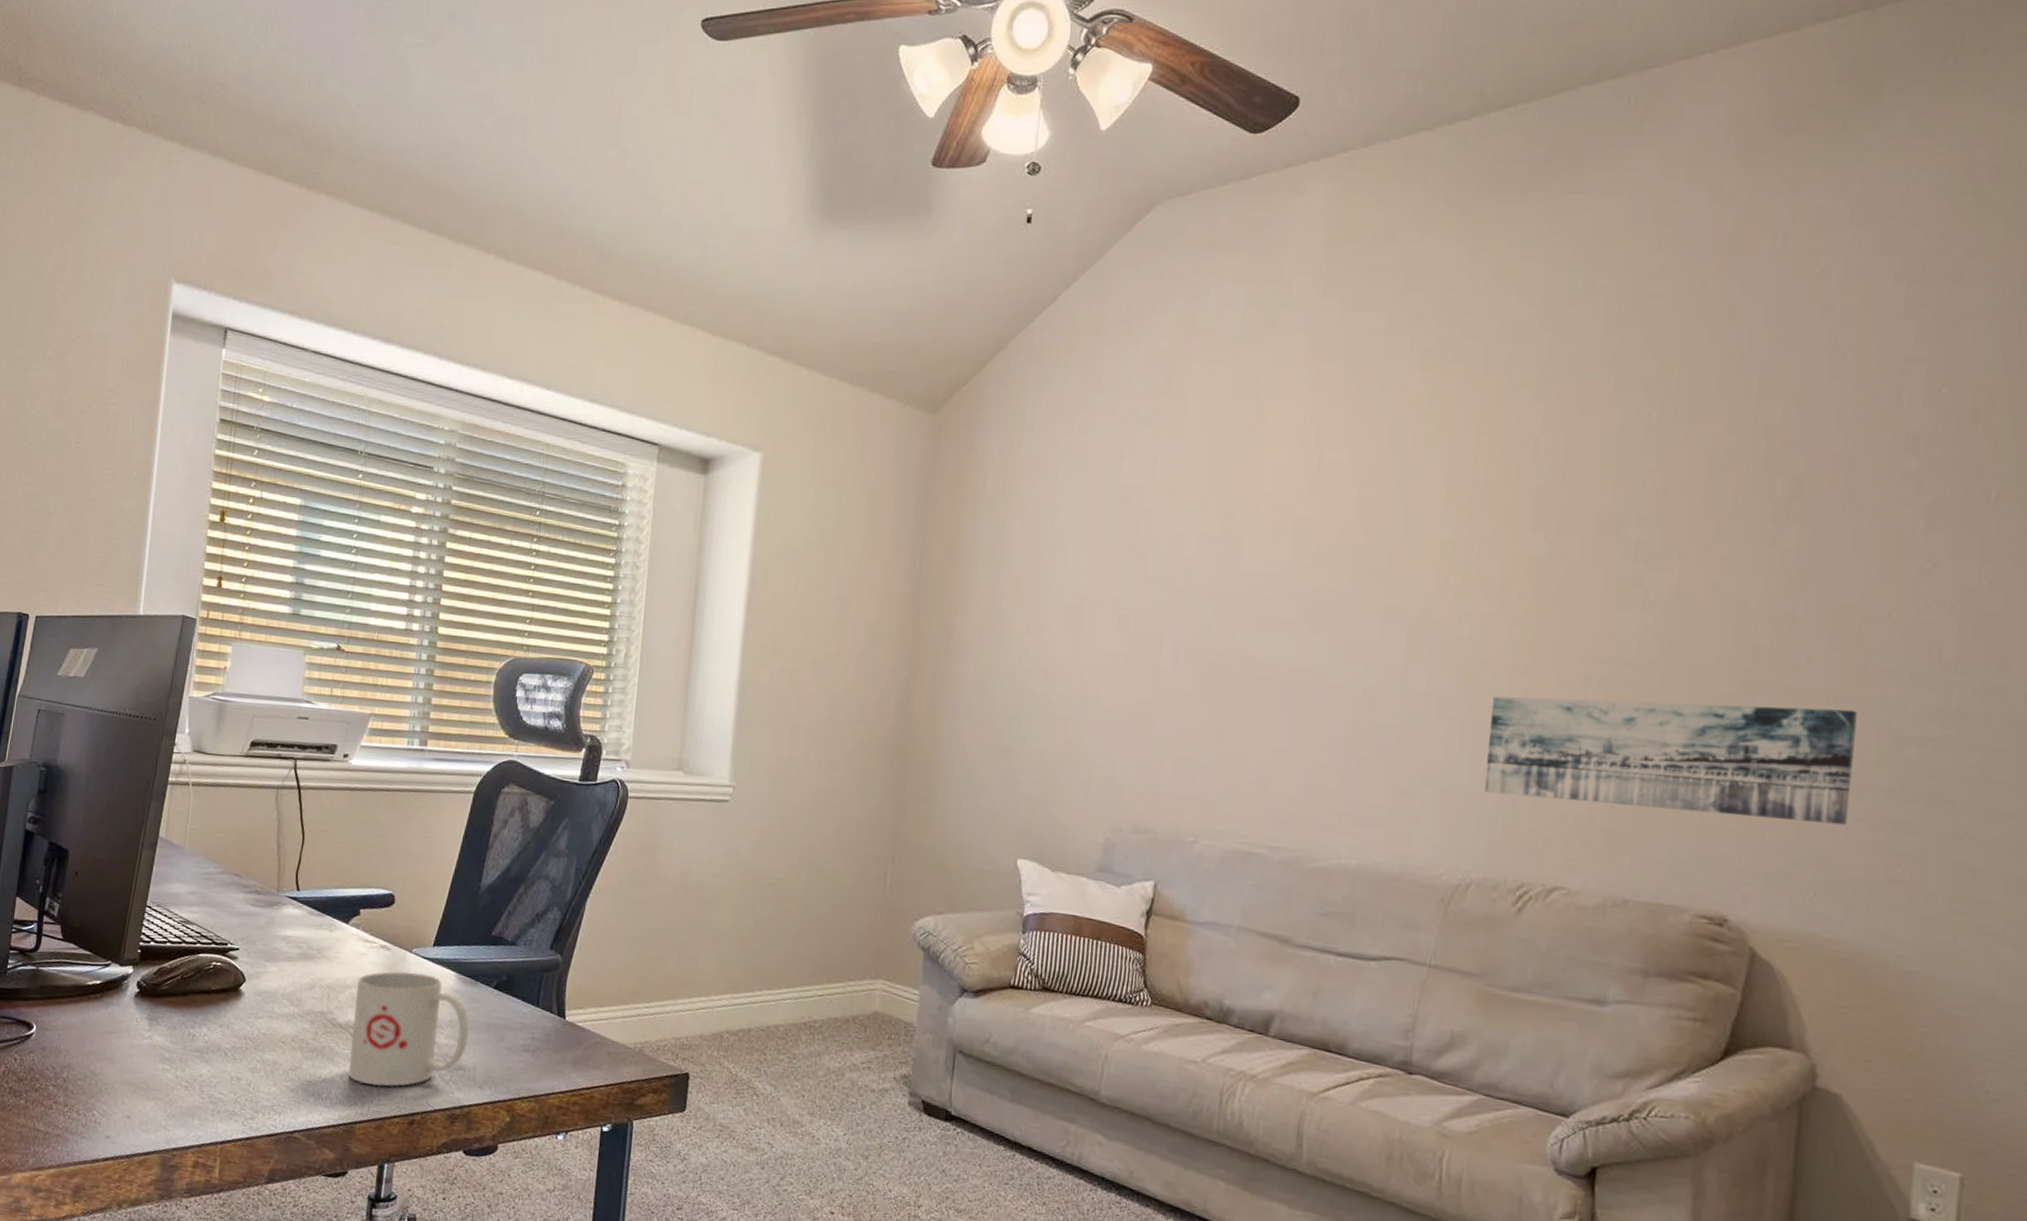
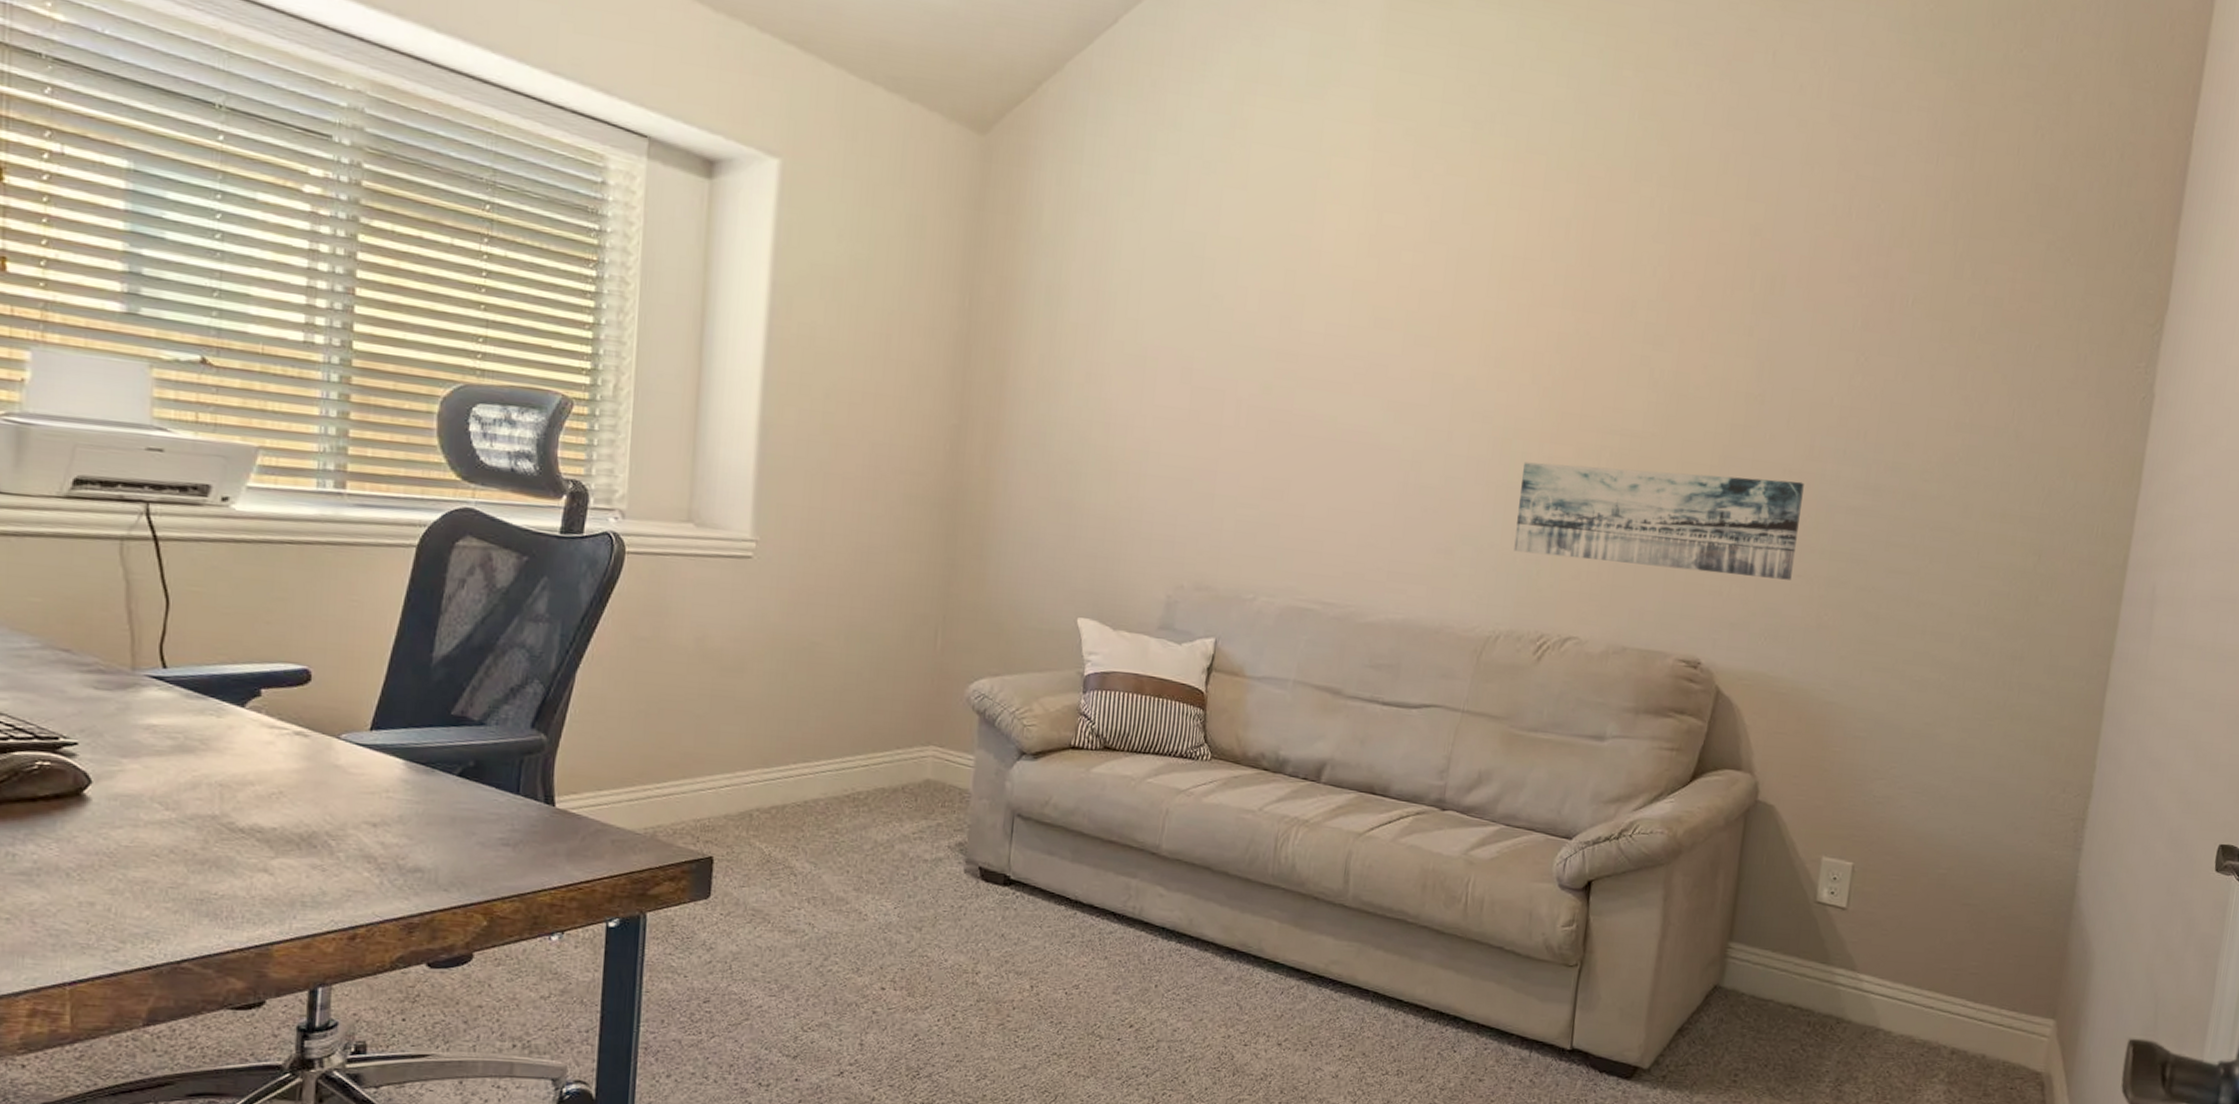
mug: present [348,971,470,1087] -> none [257,761,428,899]

